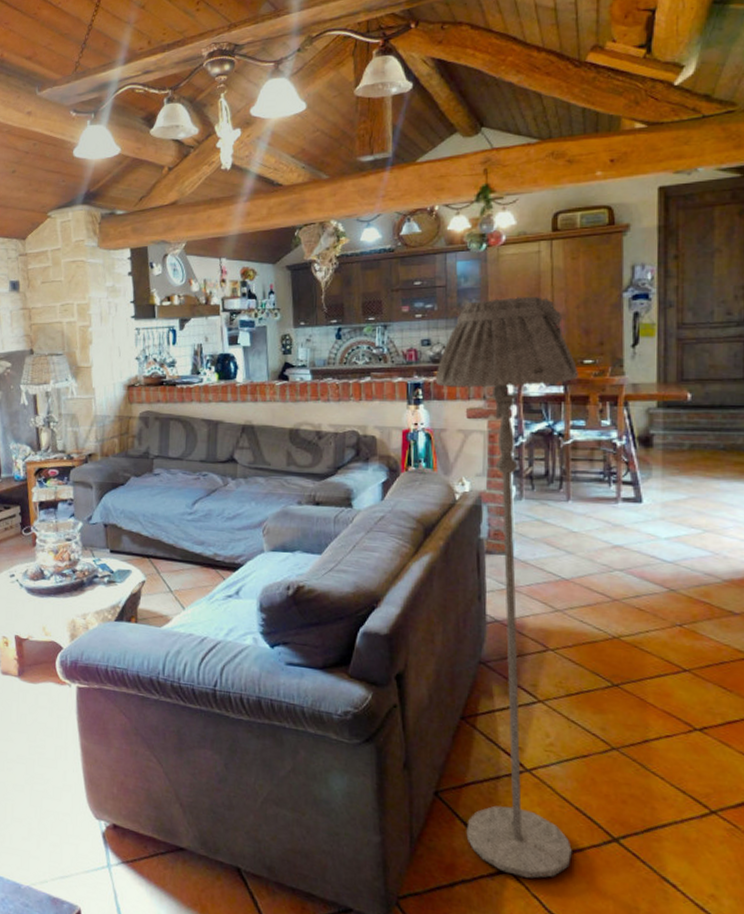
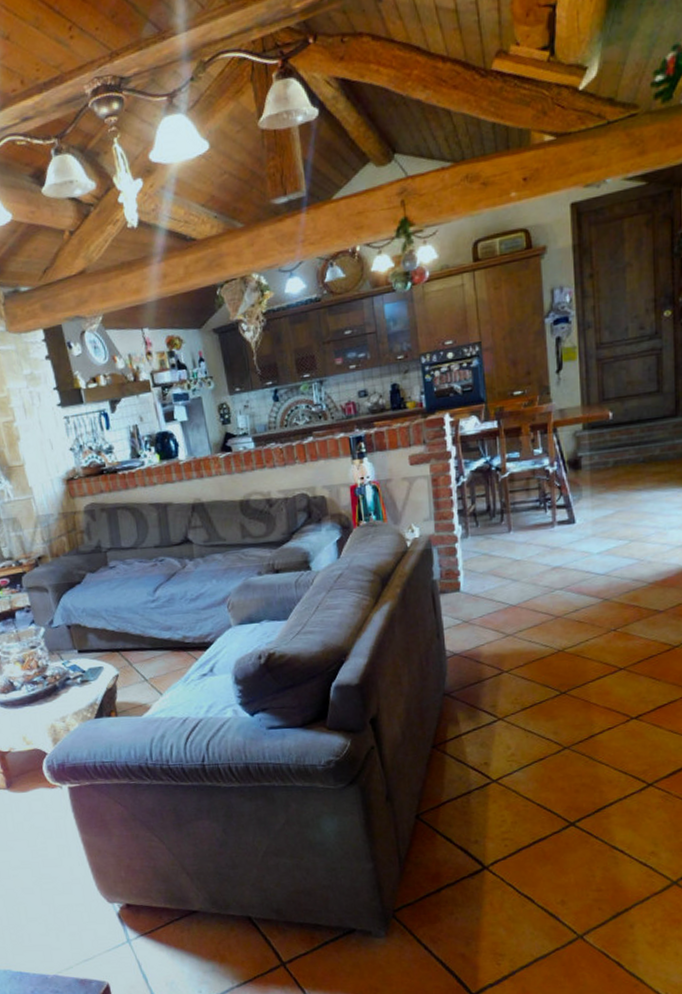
floor lamp: present [435,297,579,879] -> none [375,332,537,871]

